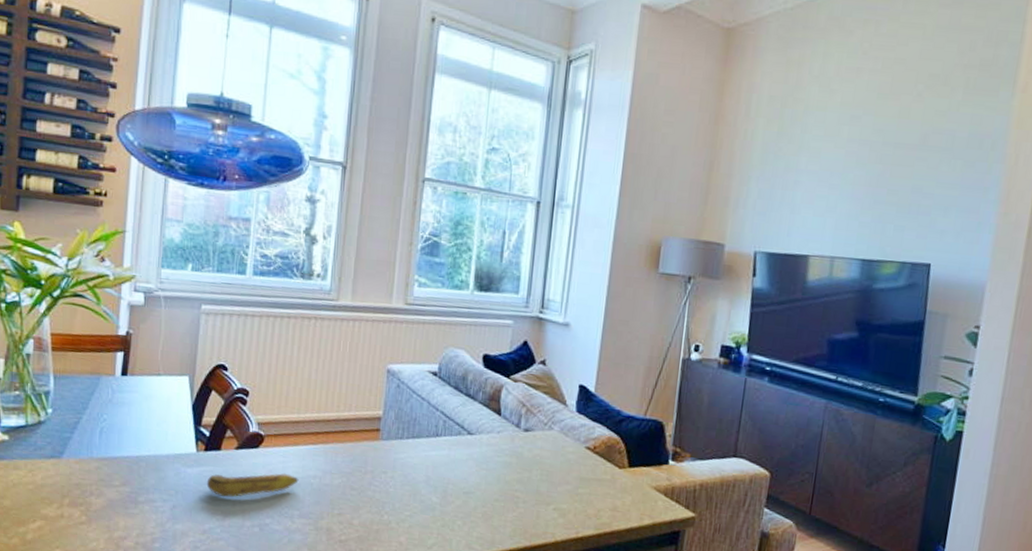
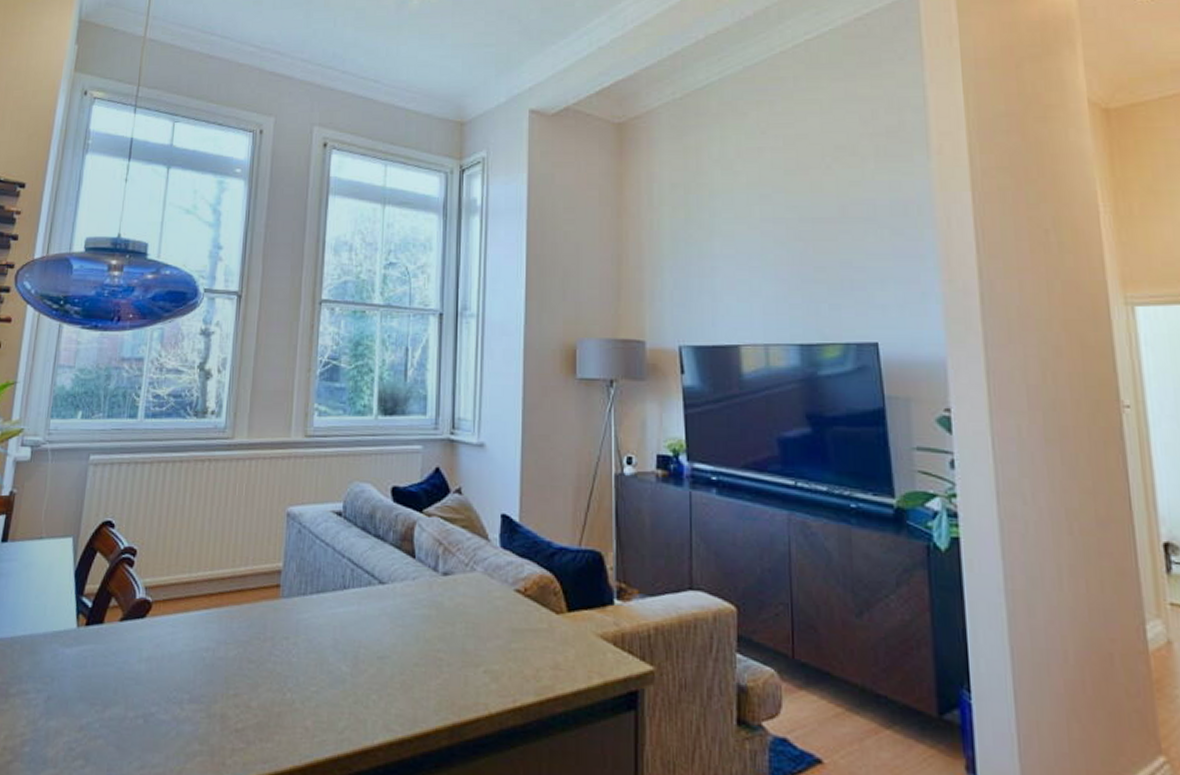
banana: present [206,473,299,498] -> none [86,646,190,683]

